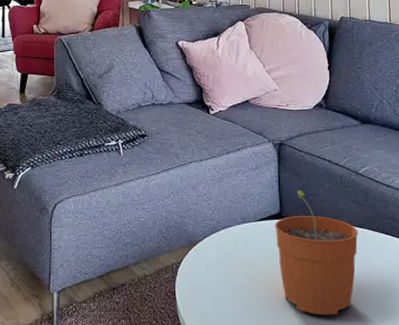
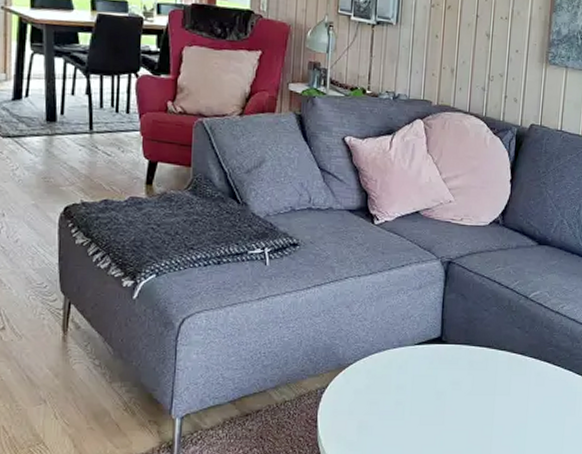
plant pot: present [274,190,359,316] -> none [433,313,520,445]

